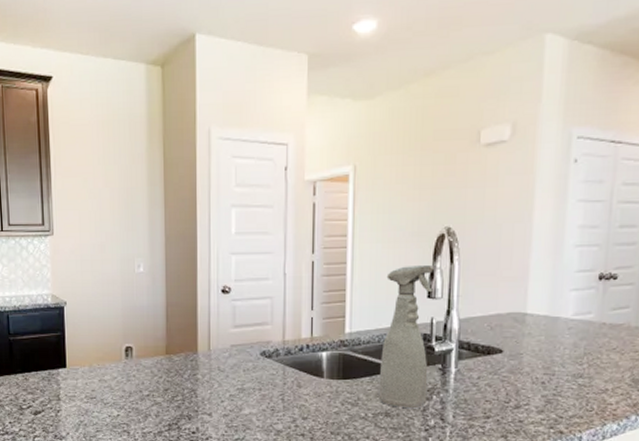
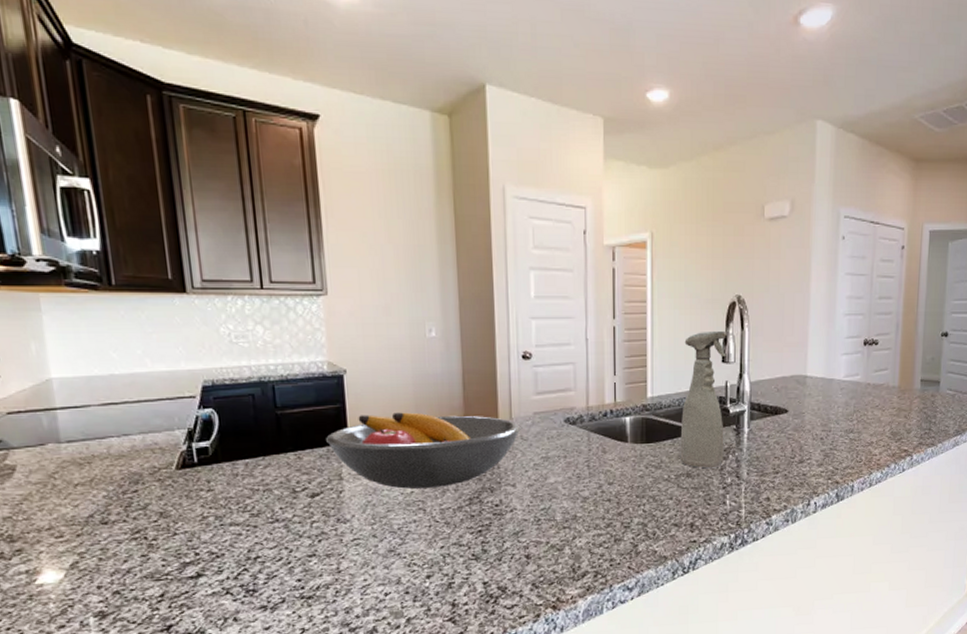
fruit bowl: none [48,341,219,412] -> present [326,412,521,489]

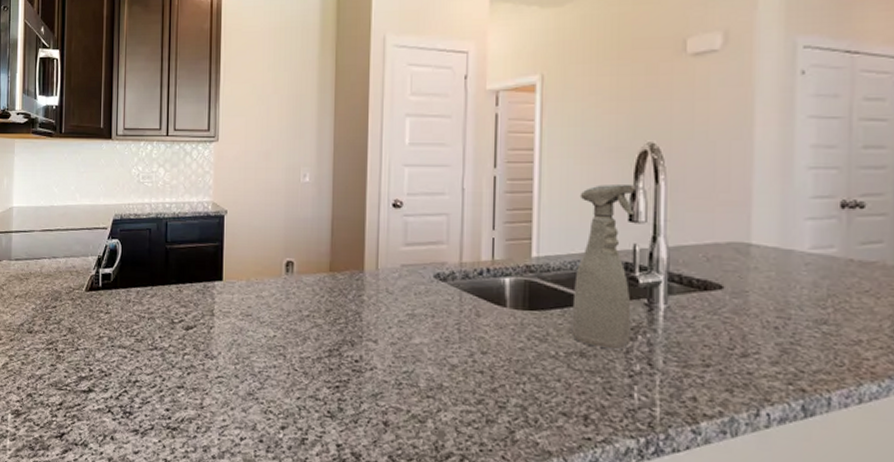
fruit bowl: present [326,412,521,489] -> none [204,254,387,335]

